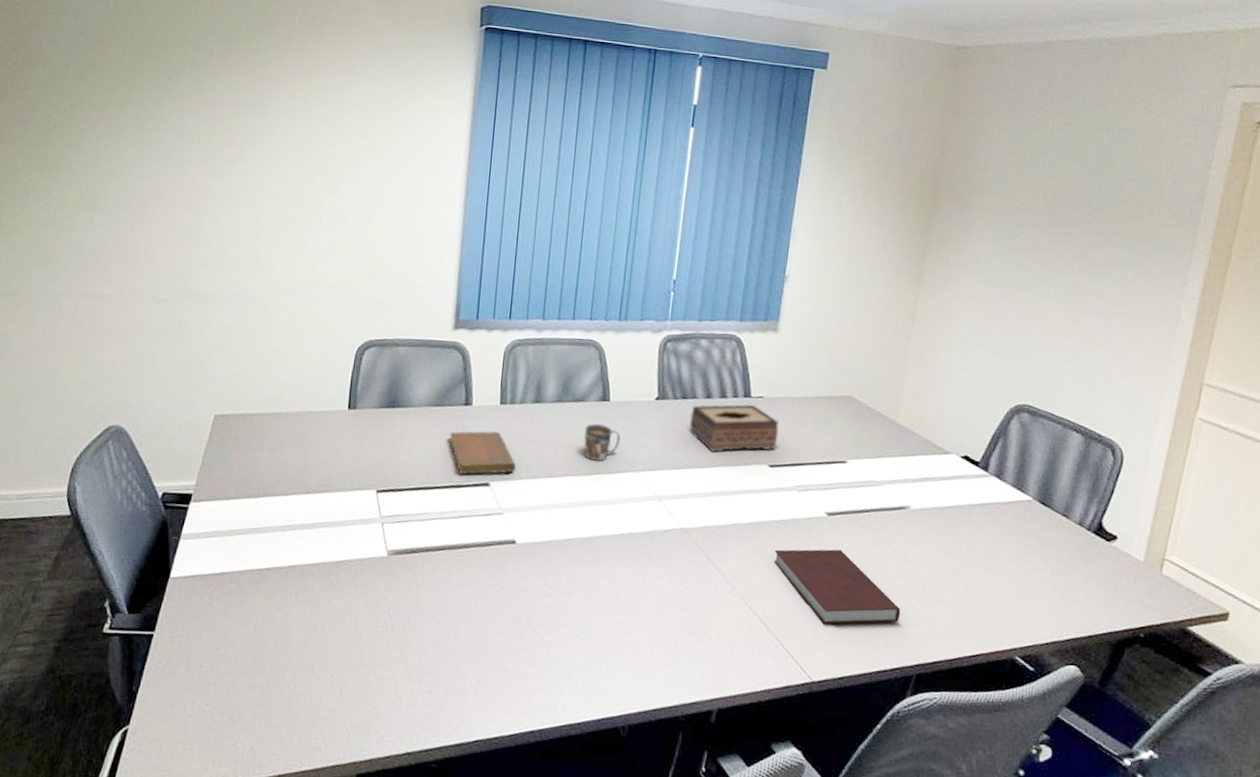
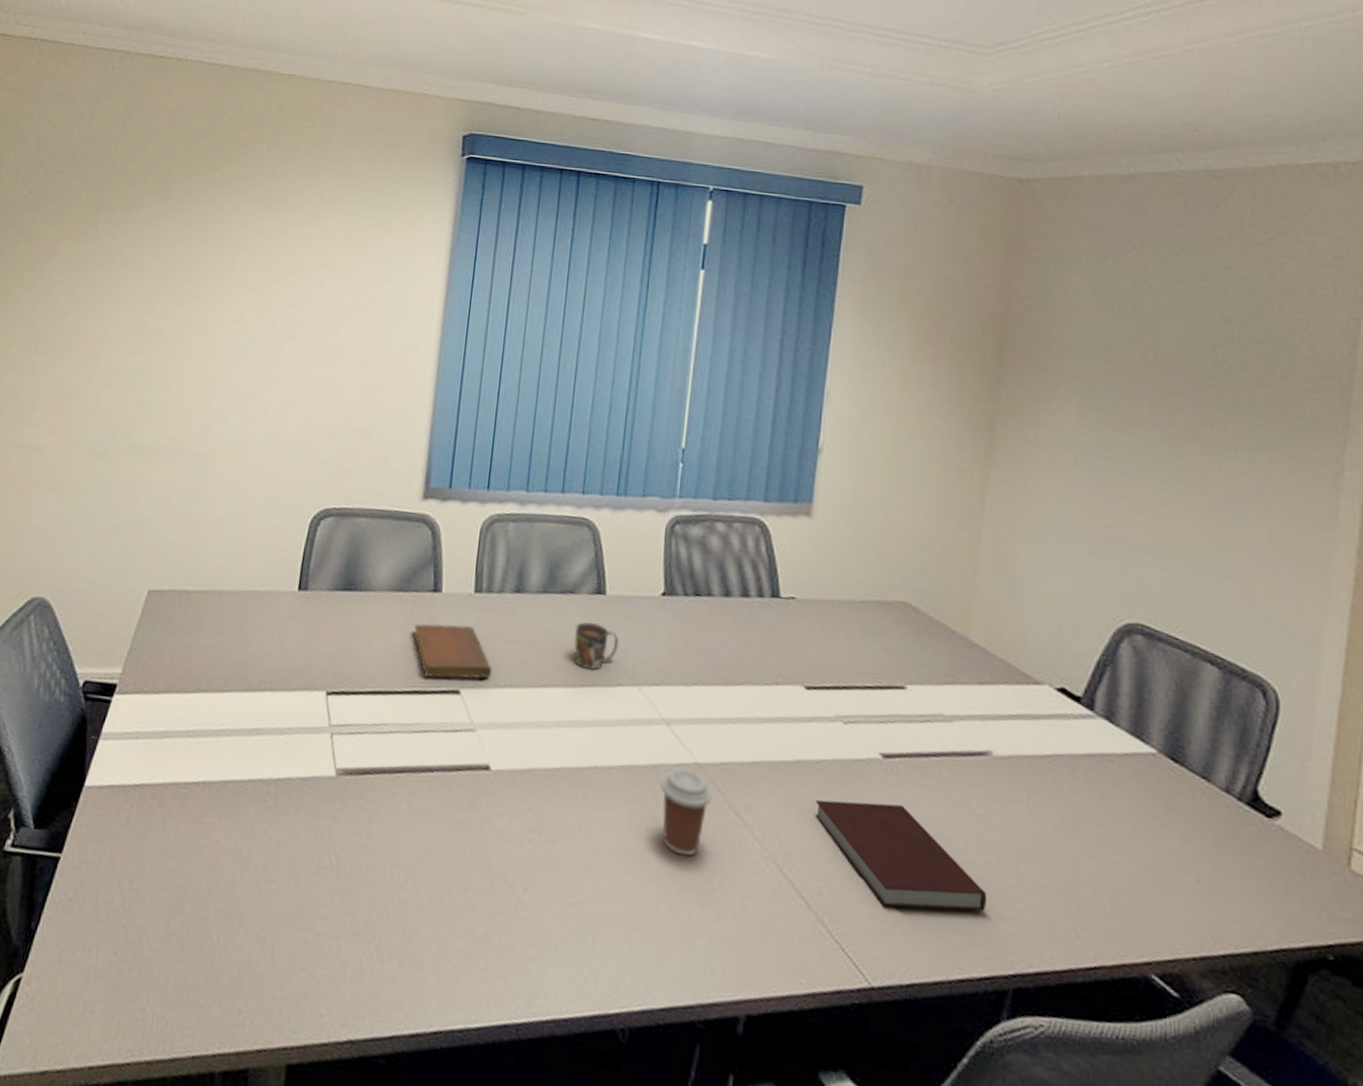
coffee cup: none [653,532,695,598] -> present [660,767,713,856]
tissue box: present [689,404,779,452] -> none [703,604,816,667]

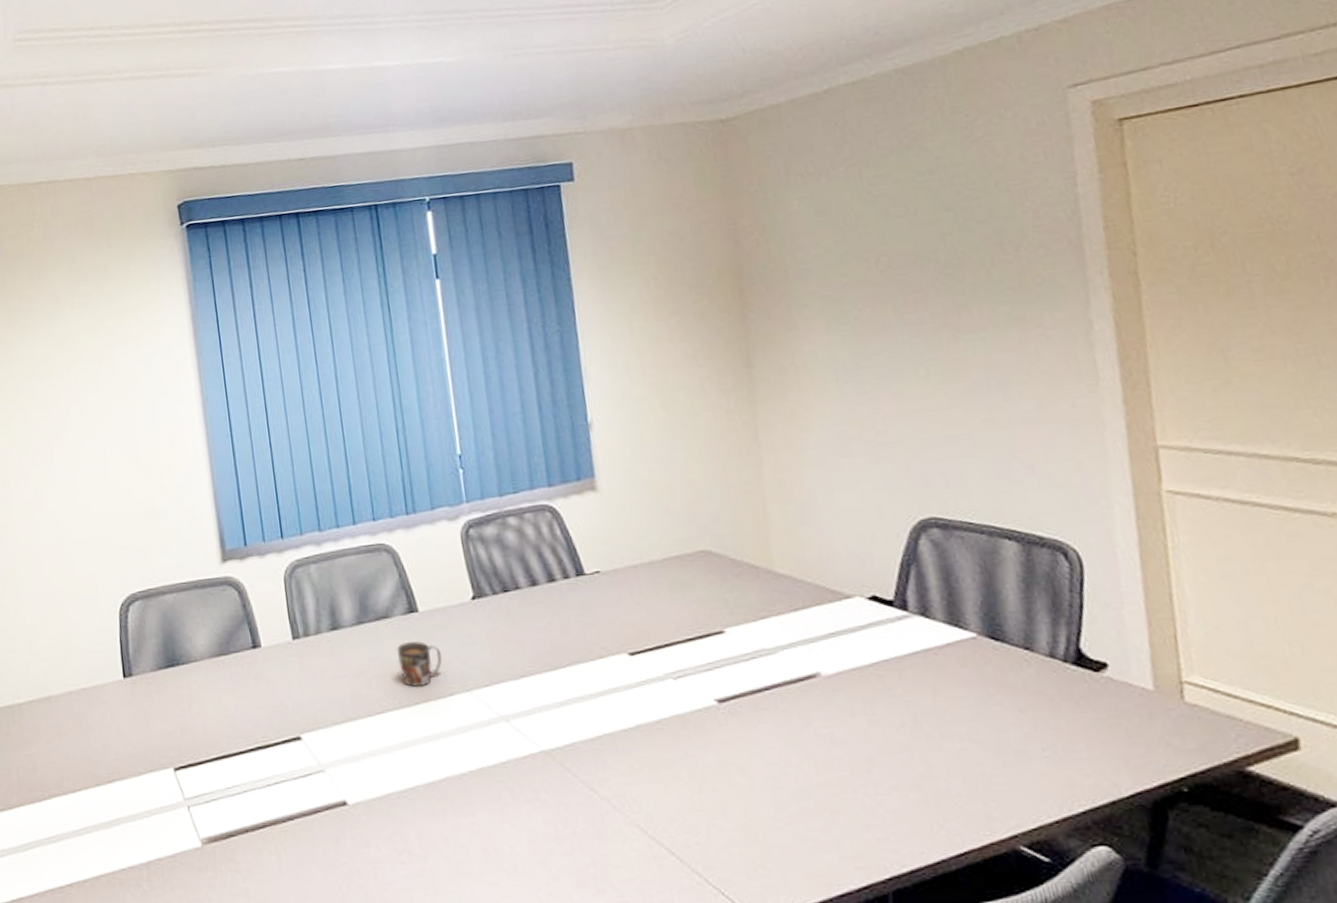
notebook: present [413,623,493,679] -> none [243,672,328,731]
coffee cup: present [660,767,713,856] -> none [512,758,566,842]
notebook: present [814,800,988,912] -> none [664,743,850,843]

